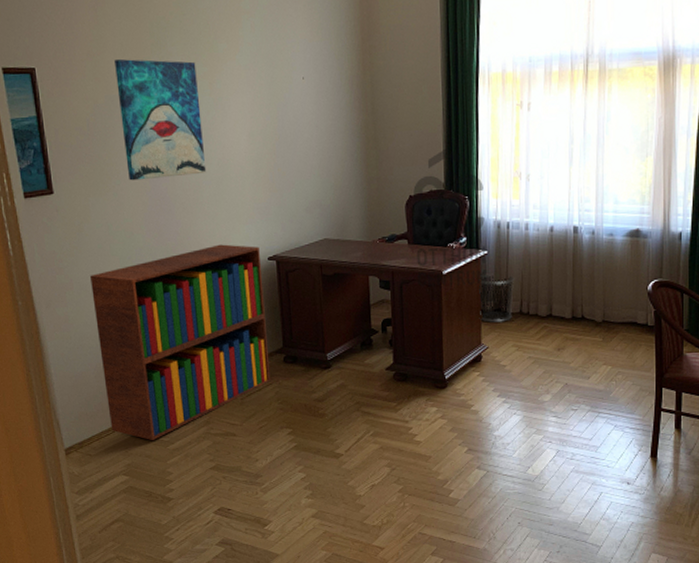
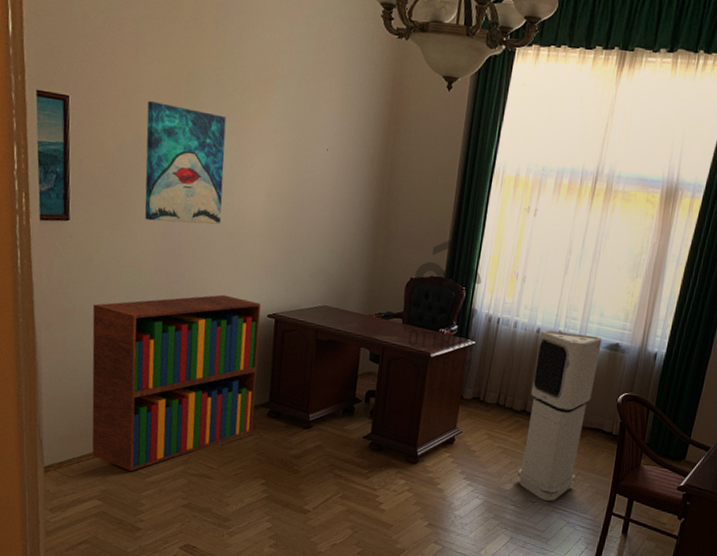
waste bin: present [479,273,515,322] -> none [458,363,497,410]
air purifier: none [554,225,621,407] -> present [517,330,603,501]

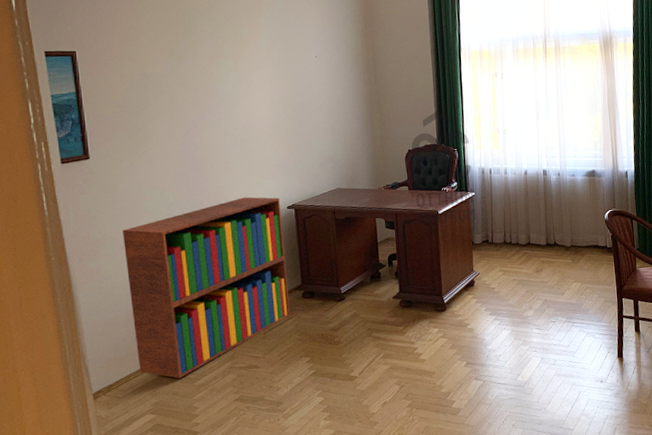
wall art: present [145,101,226,225] -> none [150,43,232,145]
air purifier: present [517,330,603,501] -> none [528,167,586,319]

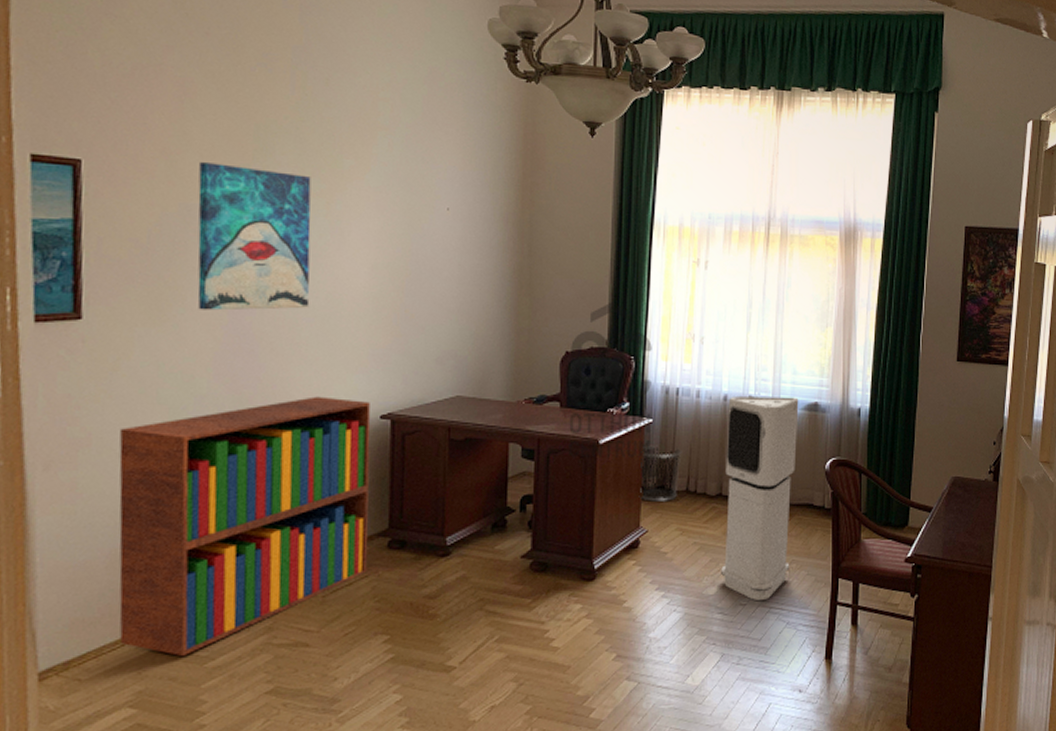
wall art: none [150,43,232,145] -> present [197,162,311,311]
waste bin: none [469,211,498,252] -> present [638,445,682,502]
air purifier: none [528,167,586,319] -> present [721,397,799,602]

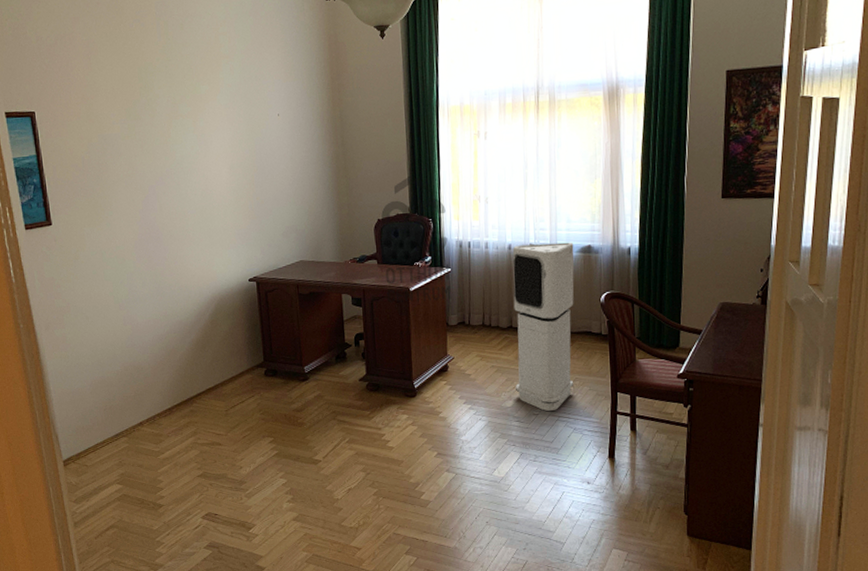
bookshelf: present [119,396,371,656] -> none [86,267,253,451]
wall art: present [197,162,311,311] -> none [107,101,191,212]
waste bin: present [638,445,682,502] -> none [443,289,477,335]

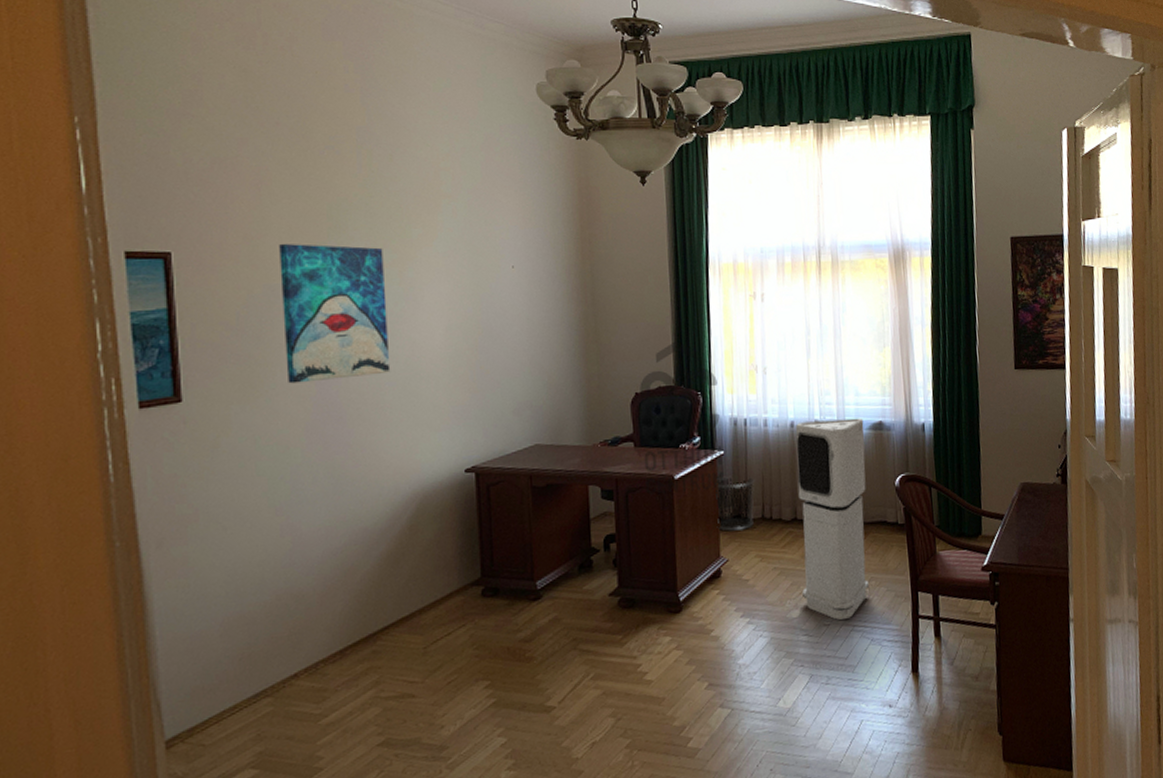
wall art: none [107,101,191,212] -> present [279,244,391,384]
waste bin: none [443,289,477,335] -> present [715,476,755,531]

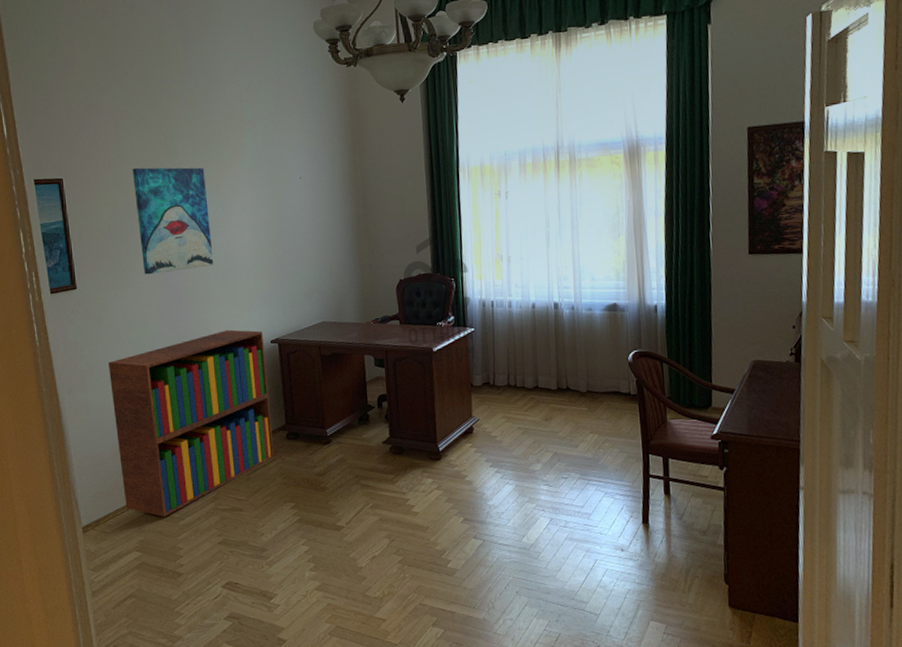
bookshelf: none [225,455,464,716] -> present [108,329,275,517]
waste bin: present [715,476,755,531] -> none [467,349,501,396]
air purifier: present [795,418,870,621] -> none [536,300,604,475]

